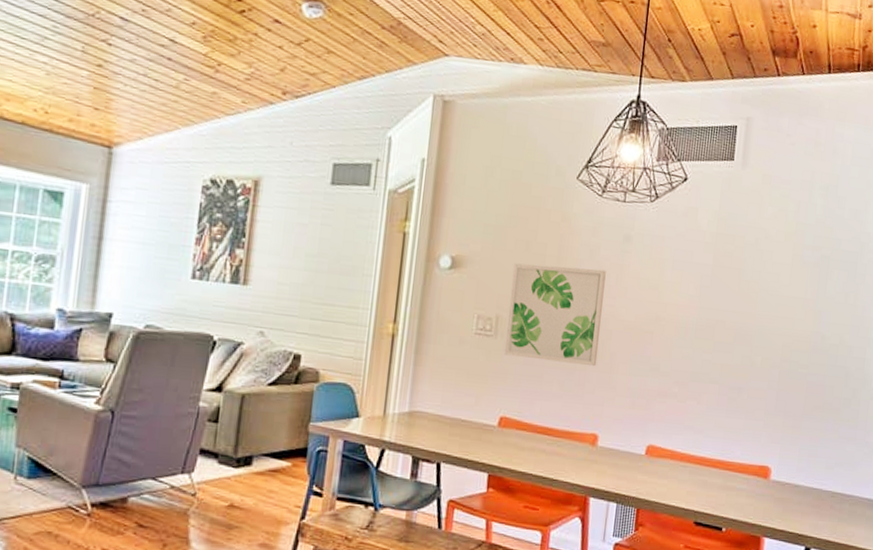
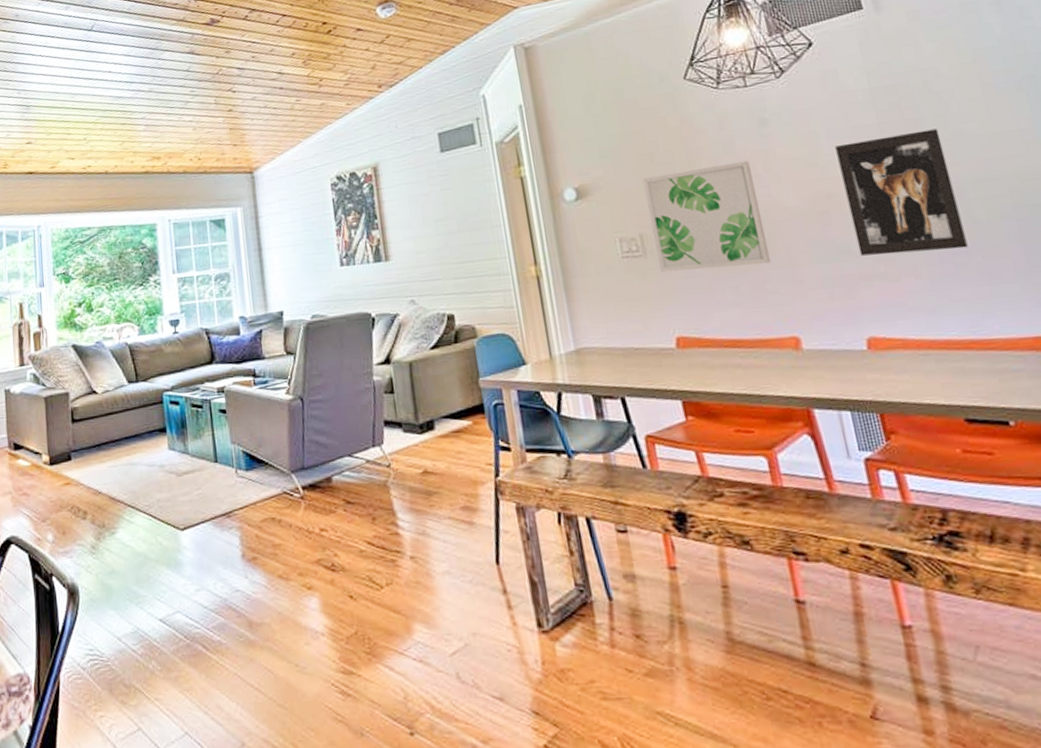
wall art: none [664,276,753,386] -> present [835,129,968,256]

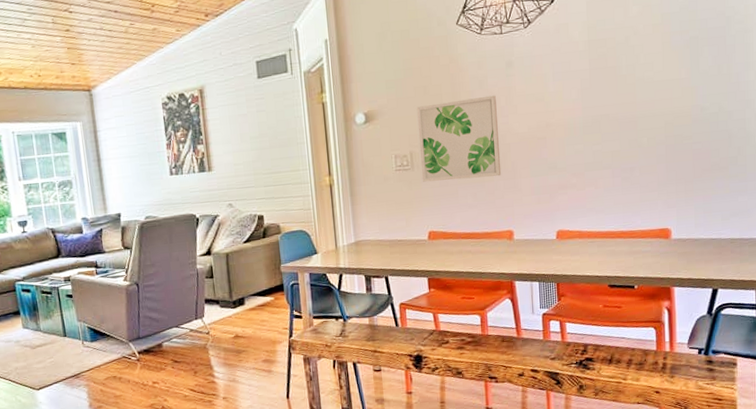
wall art: present [835,129,968,256] -> none [558,75,632,171]

